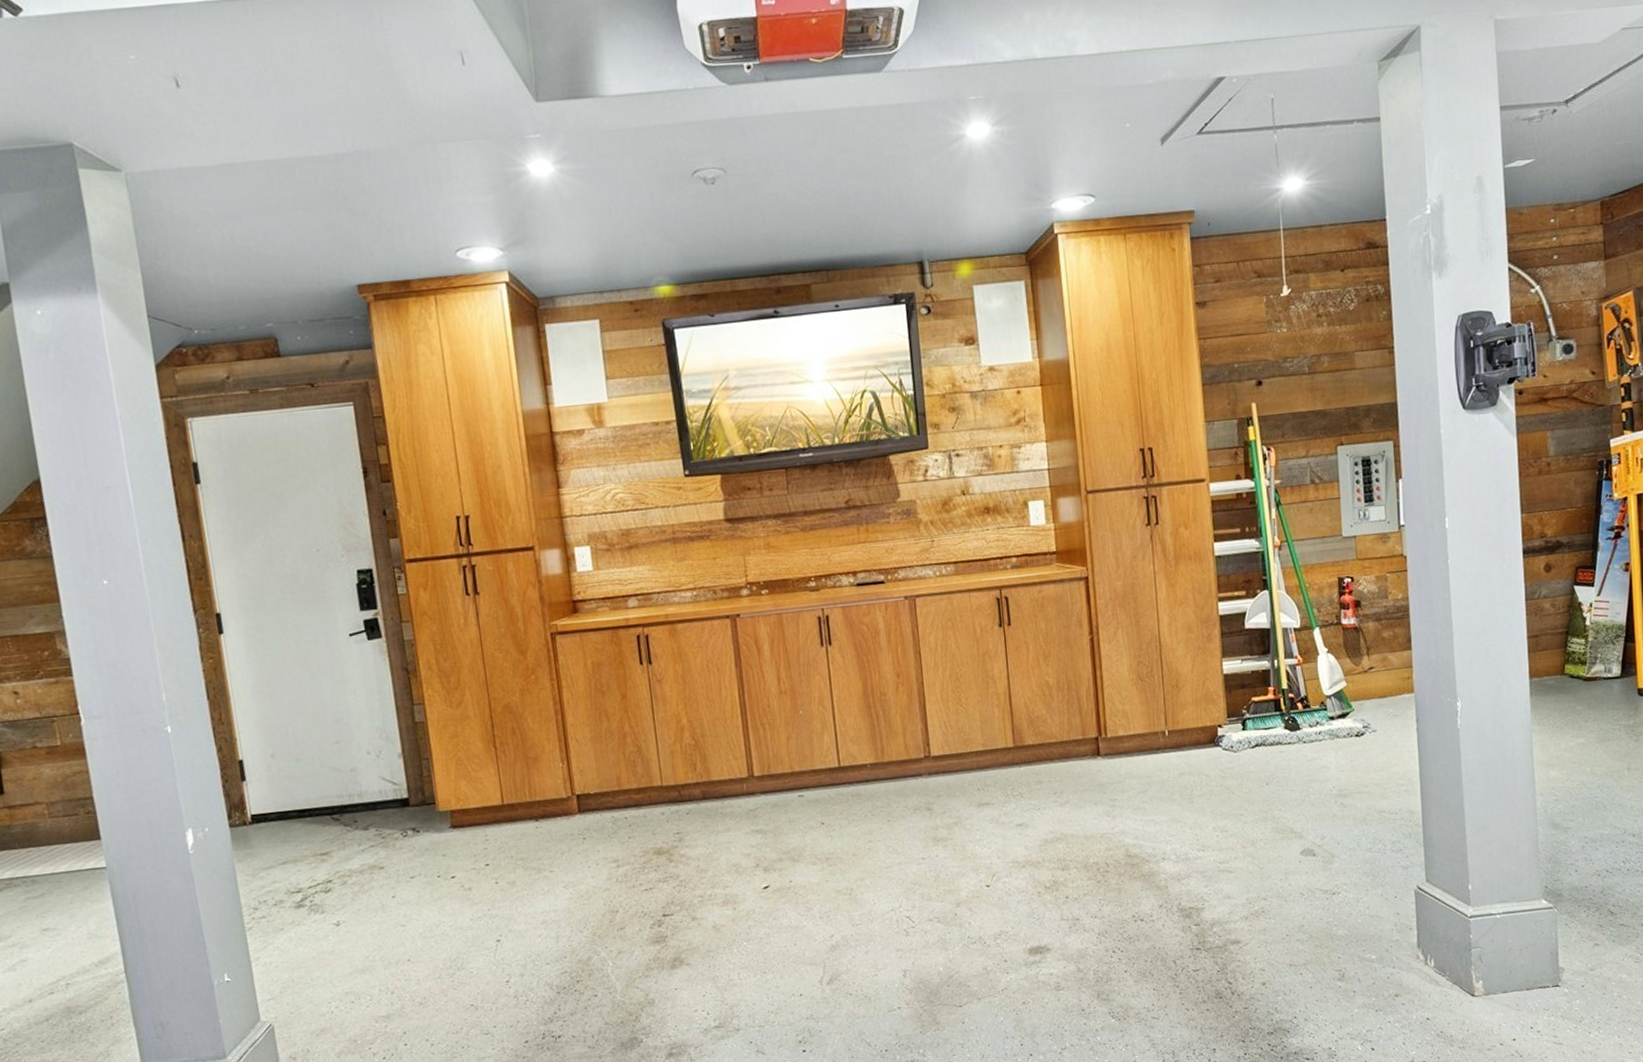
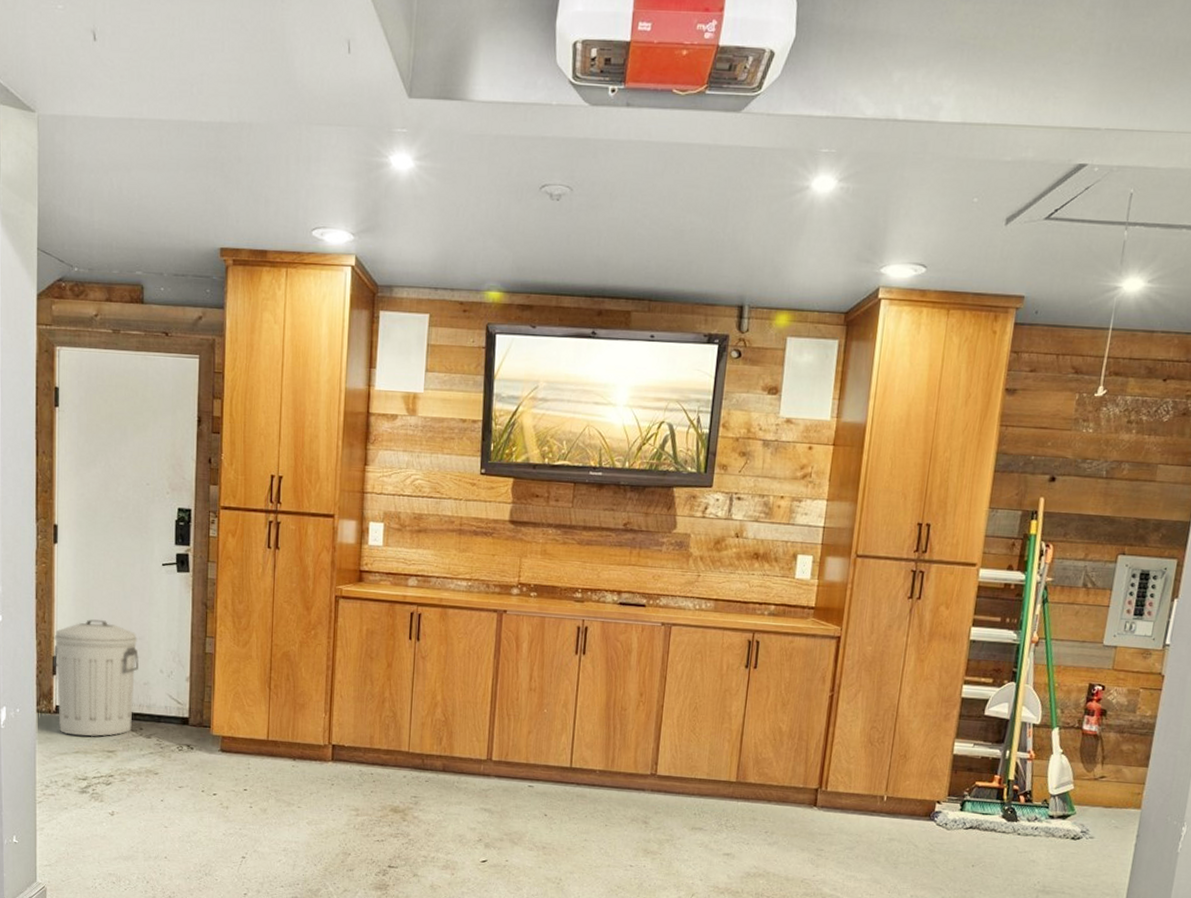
trash can: none [236,709,345,845] -> present [53,619,139,737]

